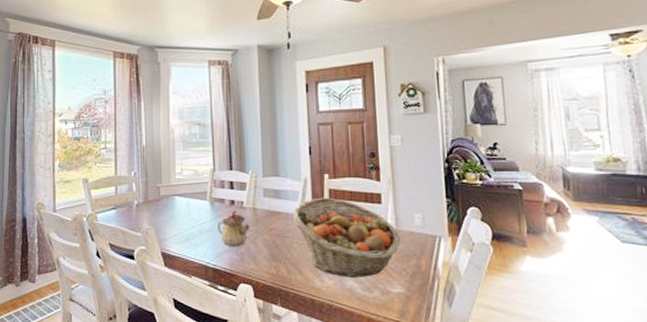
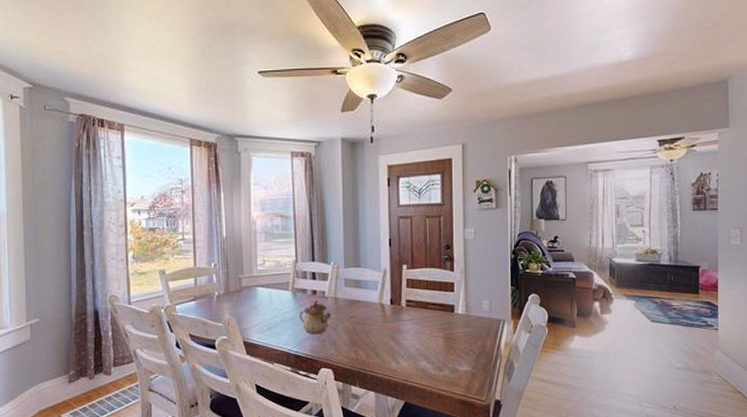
fruit basket: present [292,197,400,277] -> none [372,286,469,359]

